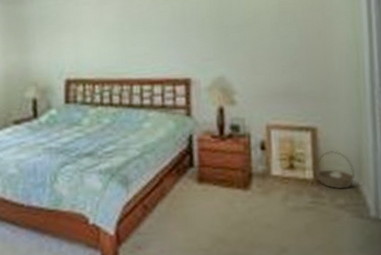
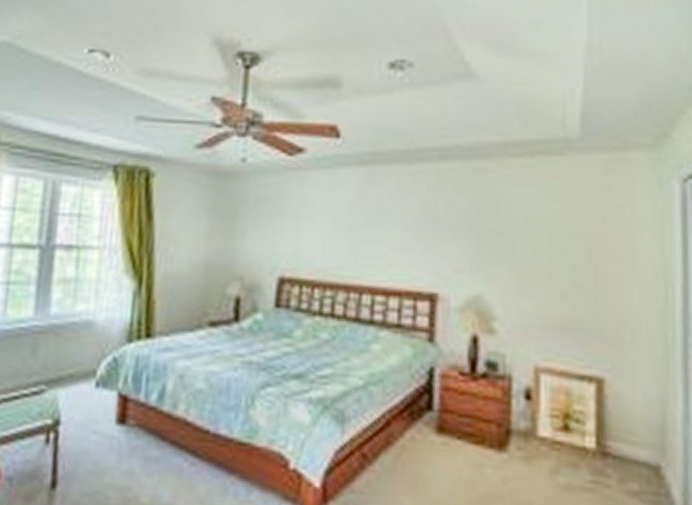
basket: present [315,151,355,189] -> none [599,413,655,469]

